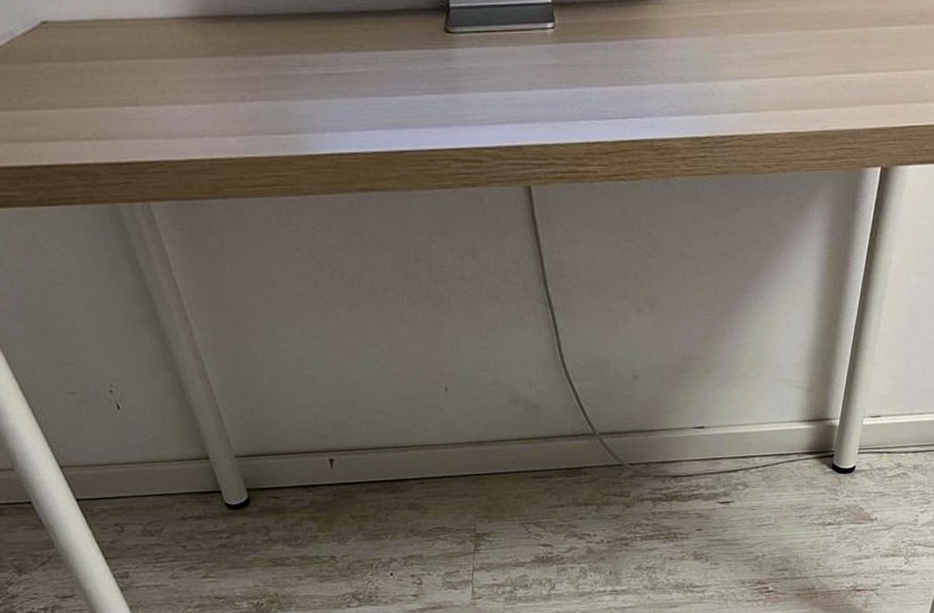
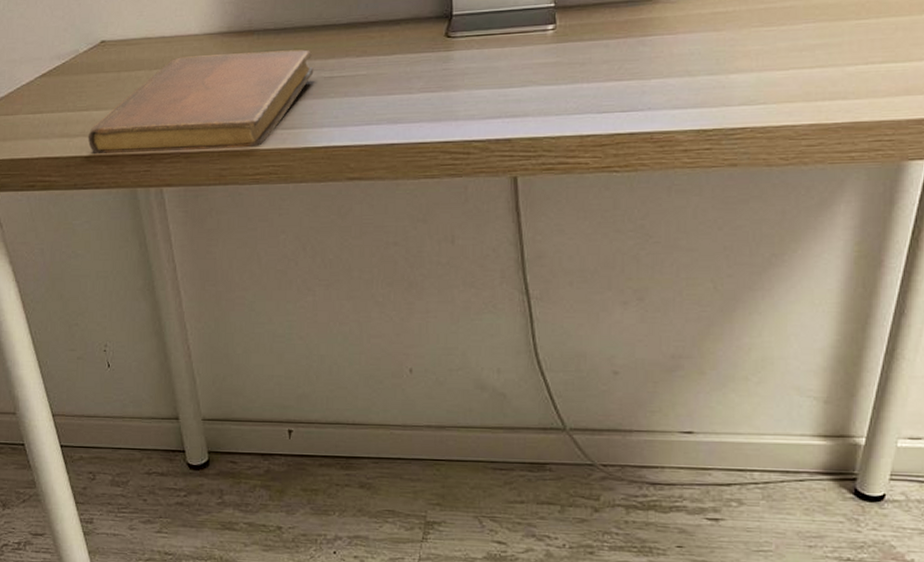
notebook: none [45,41,307,162] -> present [87,49,314,154]

